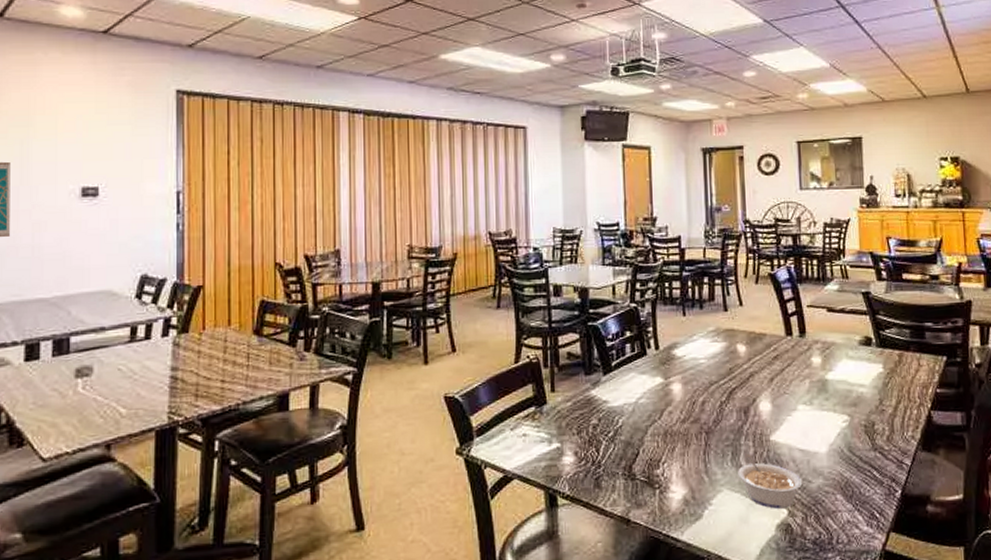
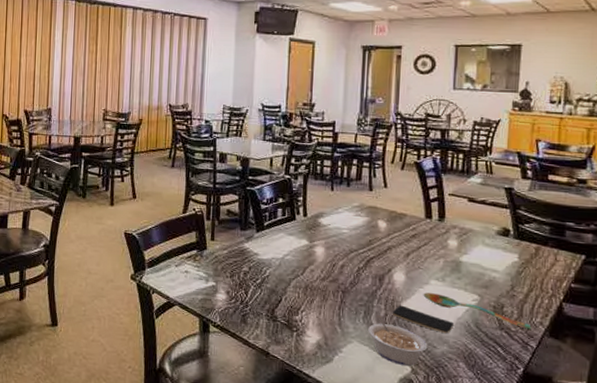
smartphone: none [761,438,827,465] -> present [392,305,454,334]
spoon: none [792,419,904,446] -> present [423,292,532,330]

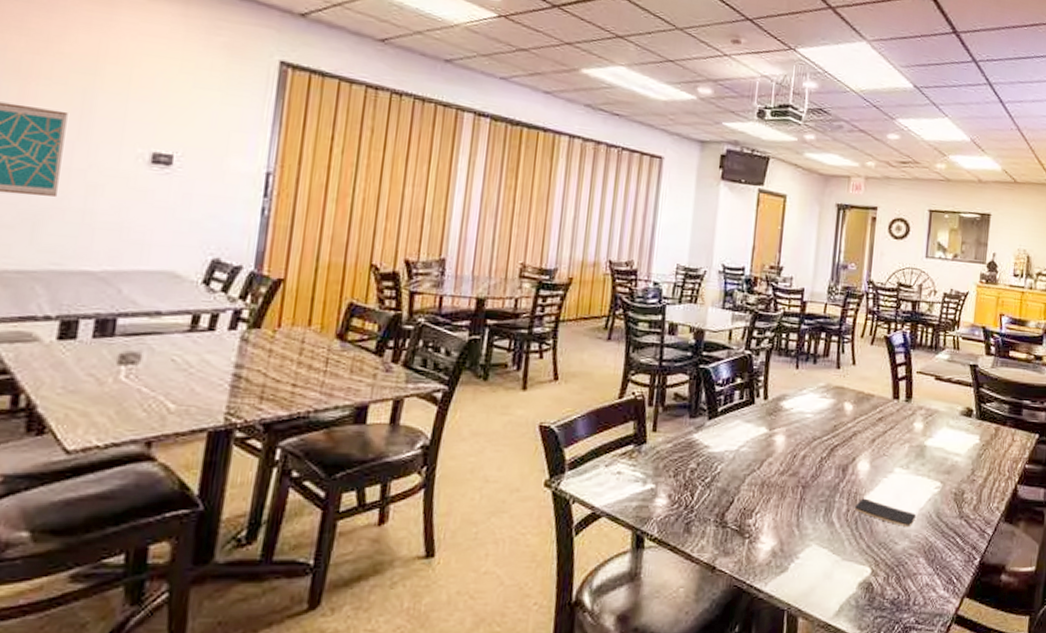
legume: present [368,315,428,366] -> none [828,511,889,567]
spoon: present [423,292,532,330] -> none [887,482,989,516]

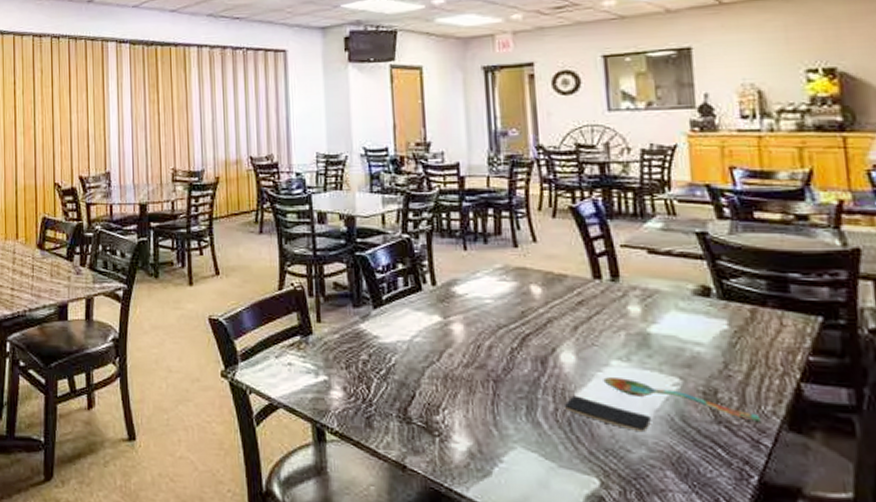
spoon: none [887,482,989,516] -> present [603,377,761,422]

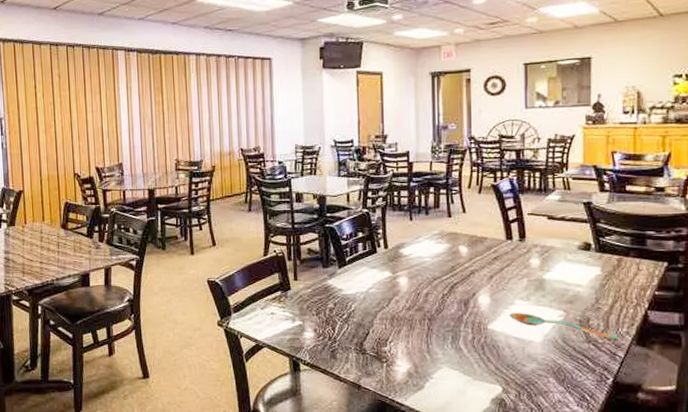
smartphone: present [563,395,651,433] -> none [479,327,541,352]

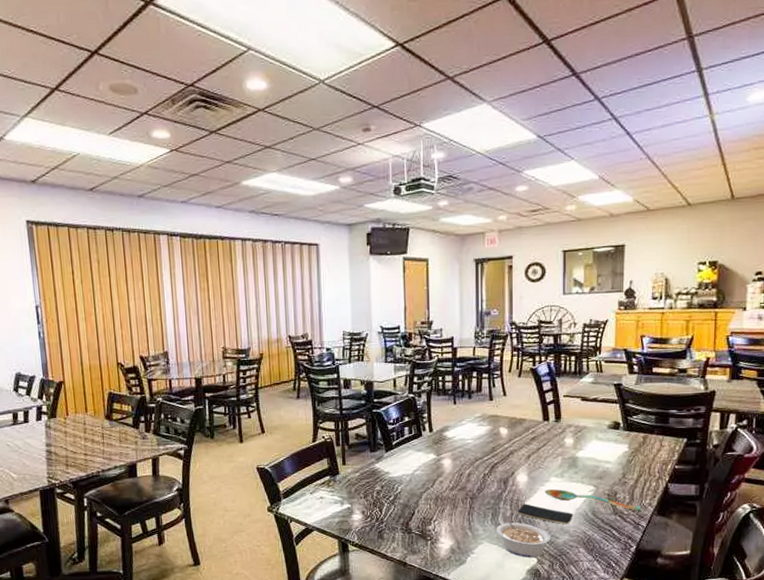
legume: none [457,339,517,386] -> present [496,515,551,558]
smartphone: none [479,327,541,352] -> present [517,504,573,525]

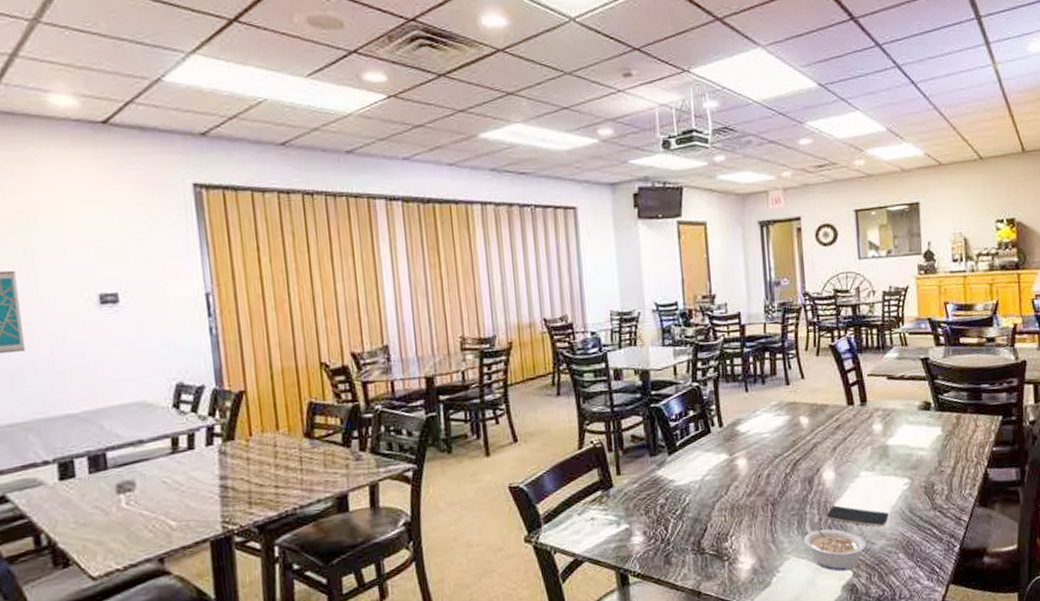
spoon: present [544,489,642,511] -> none [855,485,962,504]

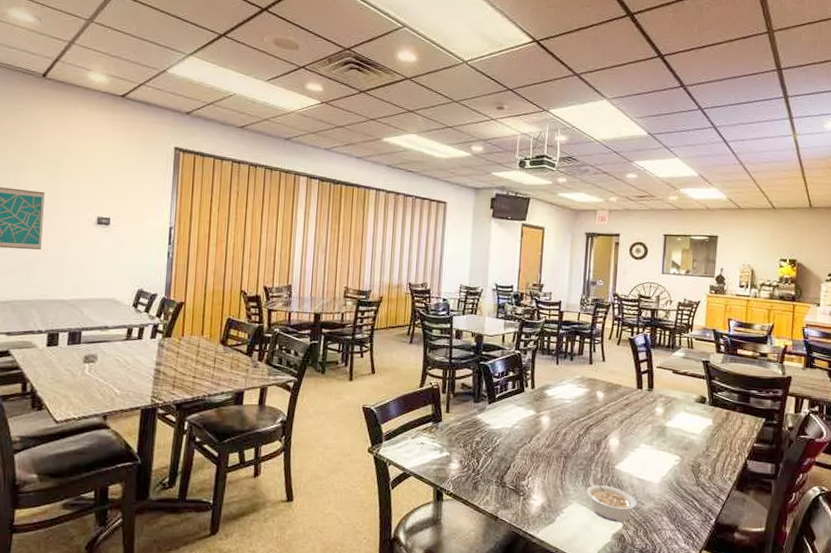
smartphone: present [826,505,889,527] -> none [607,467,659,492]

